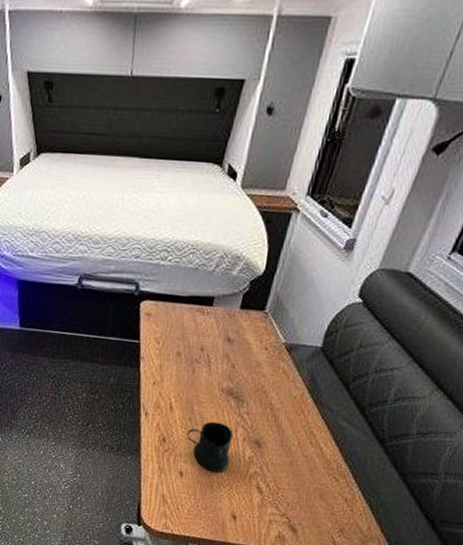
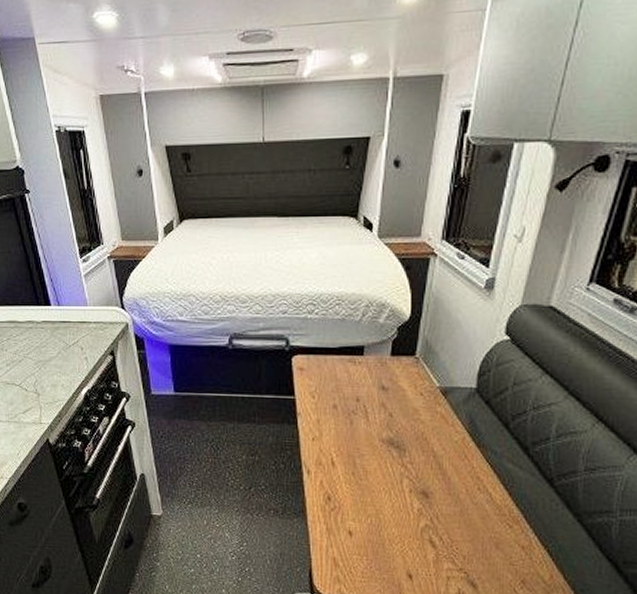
mug: present [187,421,234,473] -> none [352,474,399,530]

